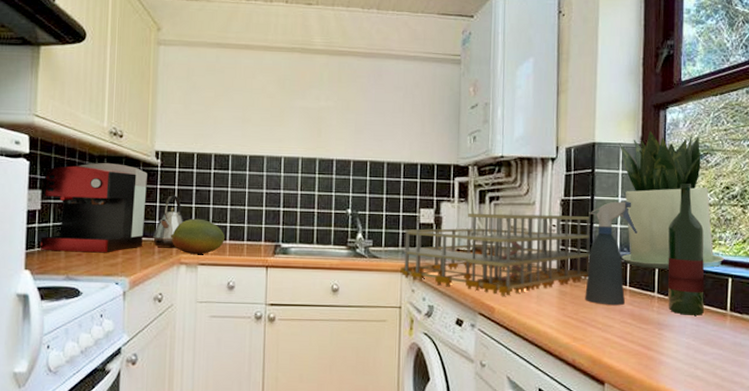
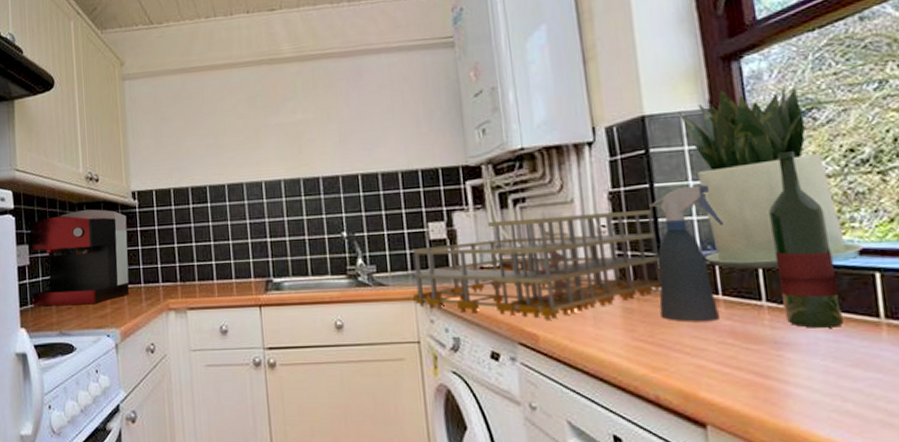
kettle: present [152,195,184,248] -> none [138,236,167,294]
fruit: present [170,218,225,255] -> none [155,259,213,299]

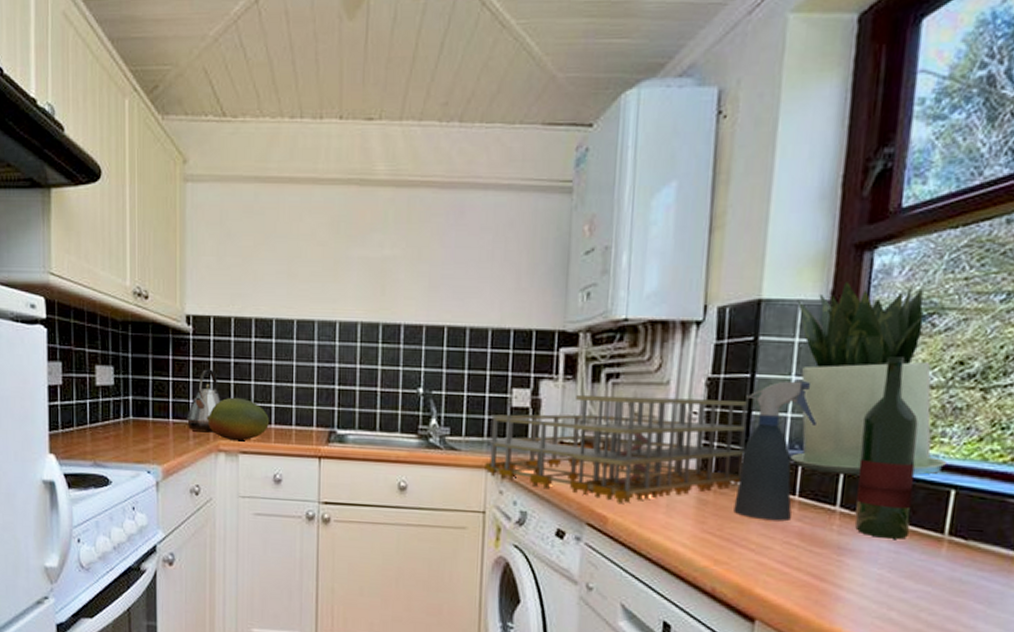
coffee maker: present [29,209,129,307] -> none [64,329,178,437]
kettle: none [138,236,167,294] -> present [186,369,221,433]
fruit: none [155,259,213,299] -> present [206,397,270,441]

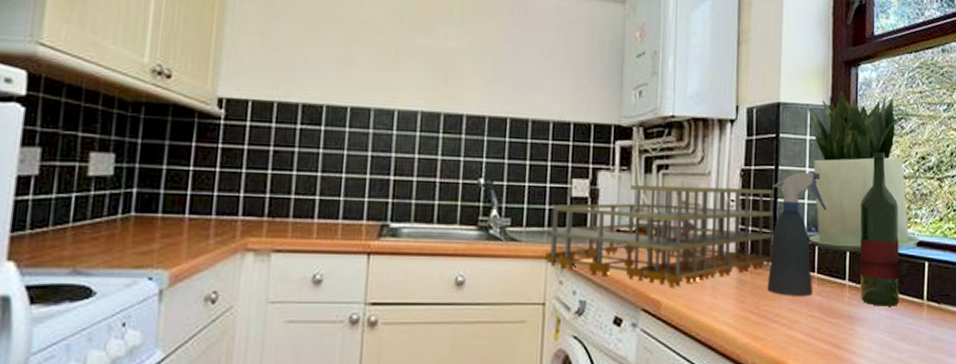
kettle: present [186,369,221,433] -> none [206,157,254,230]
fruit: present [206,397,270,441] -> none [233,189,313,239]

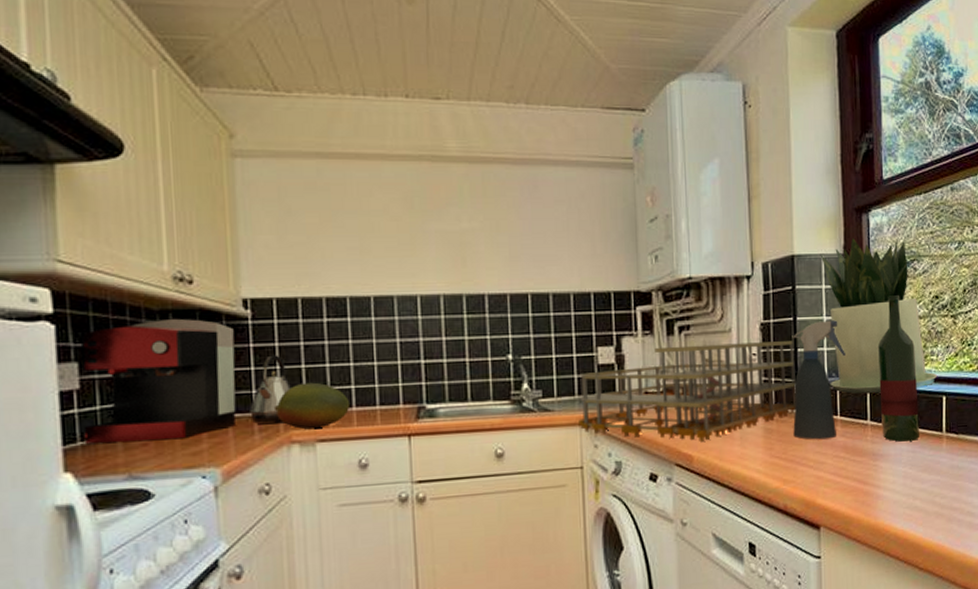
coffee maker: none [33,111,205,237] -> present [80,318,236,445]
kettle: none [206,157,254,230] -> present [248,355,291,425]
fruit: none [233,189,313,239] -> present [273,382,351,430]

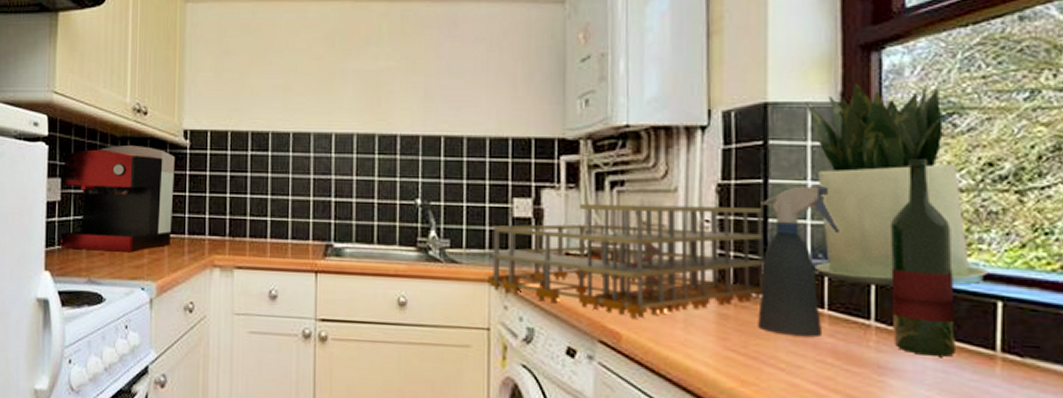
kettle: present [248,355,291,425] -> none [181,183,217,248]
fruit: present [273,382,351,430] -> none [201,211,266,256]

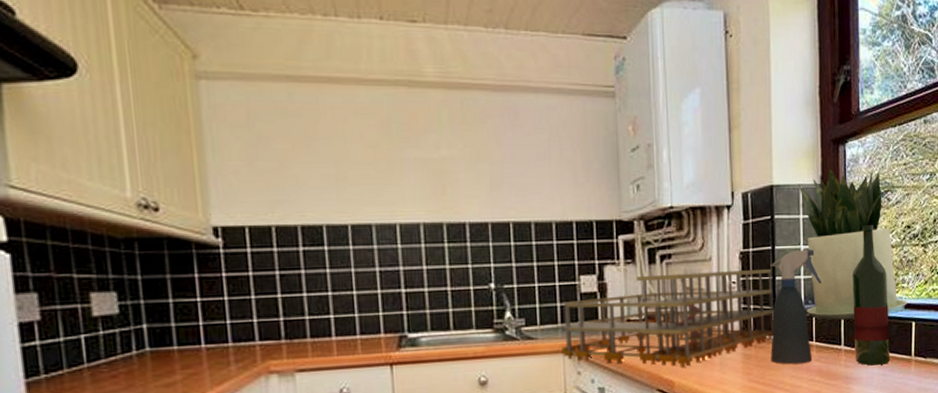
coffee maker: present [60,144,175,253] -> none [39,246,210,377]

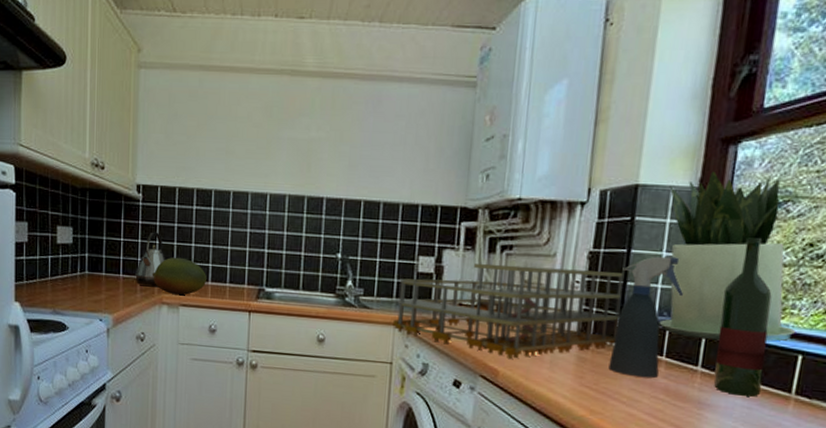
kettle: none [223,284,267,356] -> present [134,232,165,287]
fruit: none [249,312,330,360] -> present [152,257,207,296]

